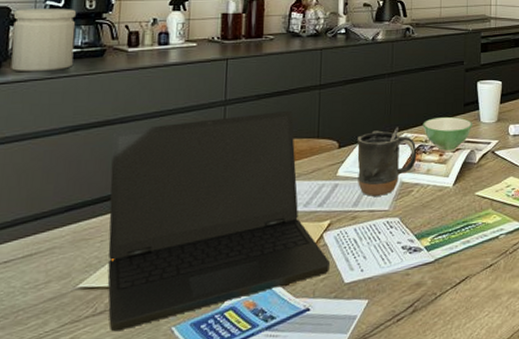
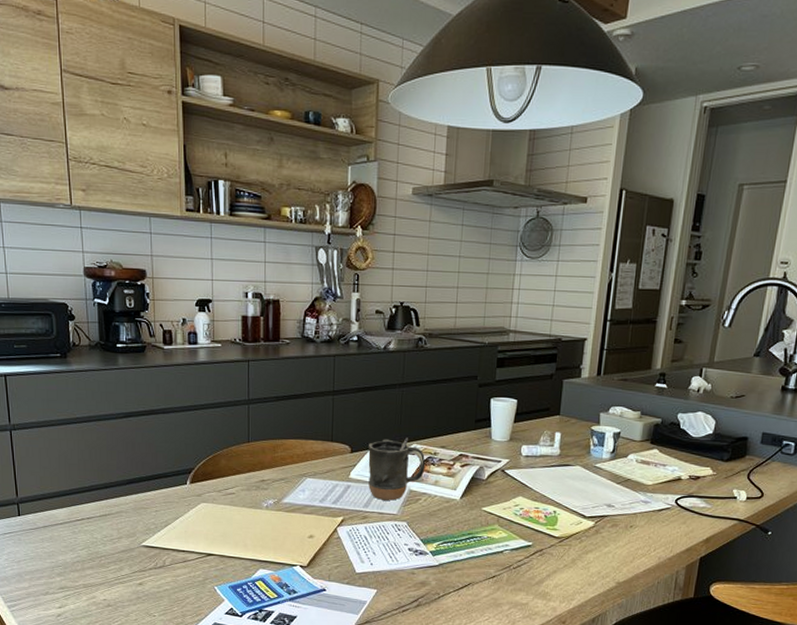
jar: present [11,9,76,72] -> none [71,305,121,364]
laptop: present [107,110,331,332] -> none [157,413,344,584]
bowl: present [422,116,473,153] -> none [432,431,484,467]

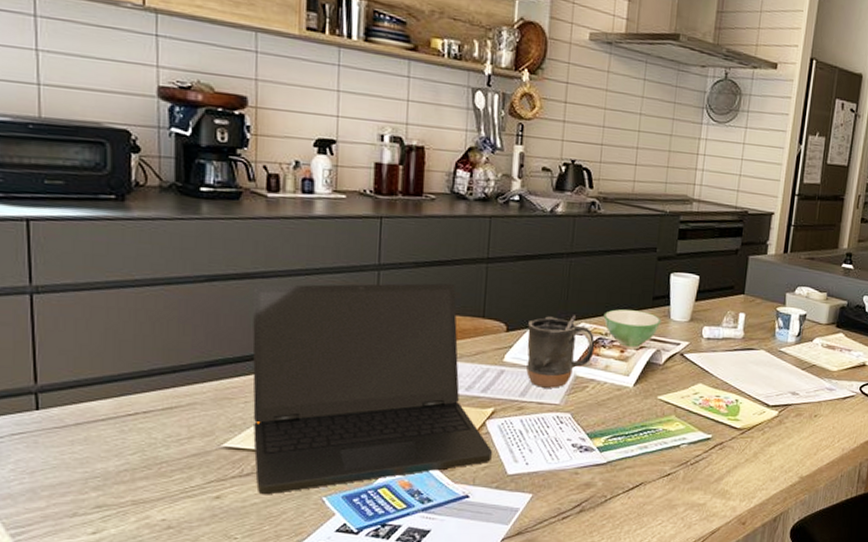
laptop: none [157,413,344,584] -> present [252,283,493,495]
bowl: none [432,431,484,467] -> present [603,309,662,350]

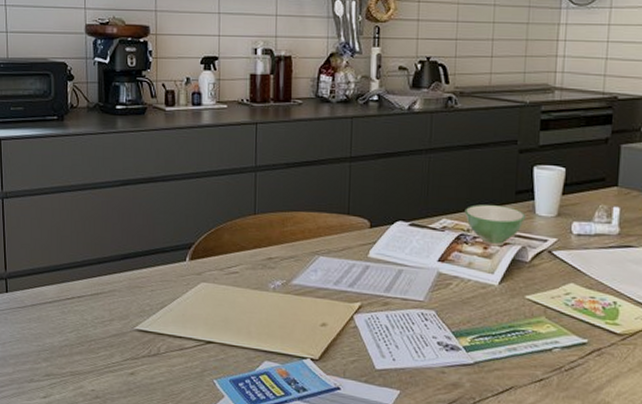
laptop: present [252,283,493,495] -> none [156,182,361,375]
mug: present [526,315,595,388] -> none [390,211,457,285]

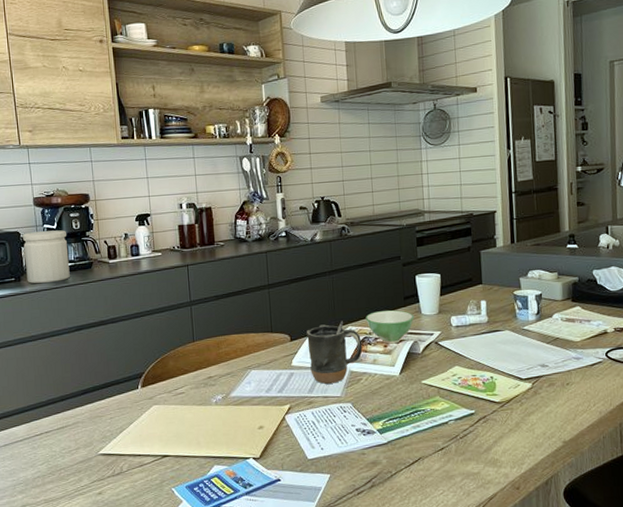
jar: none [70,65,120,127] -> present [23,230,70,284]
mug: none [390,211,457,285] -> present [307,321,363,384]

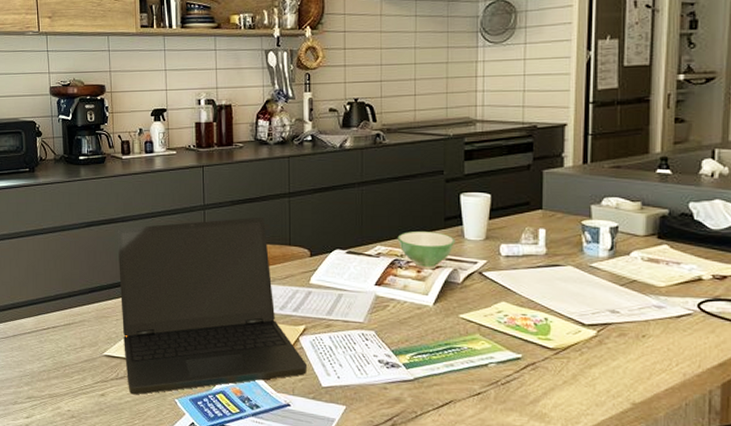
jar: present [23,230,70,284] -> none [39,122,83,176]
laptop: none [107,308,294,489] -> present [117,216,308,395]
mug: present [307,321,363,384] -> none [329,239,392,307]

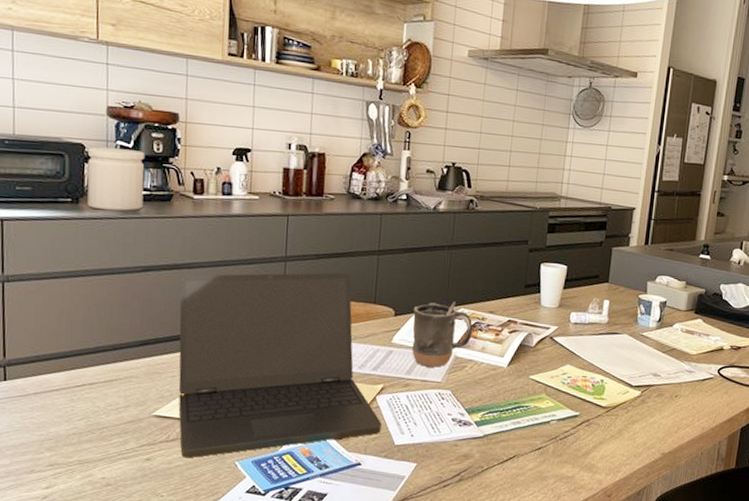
jar: none [39,122,83,176] -> present [87,147,145,212]
mug: none [329,239,392,307] -> present [412,301,473,367]
bowl: present [397,230,456,270] -> none [480,296,533,334]

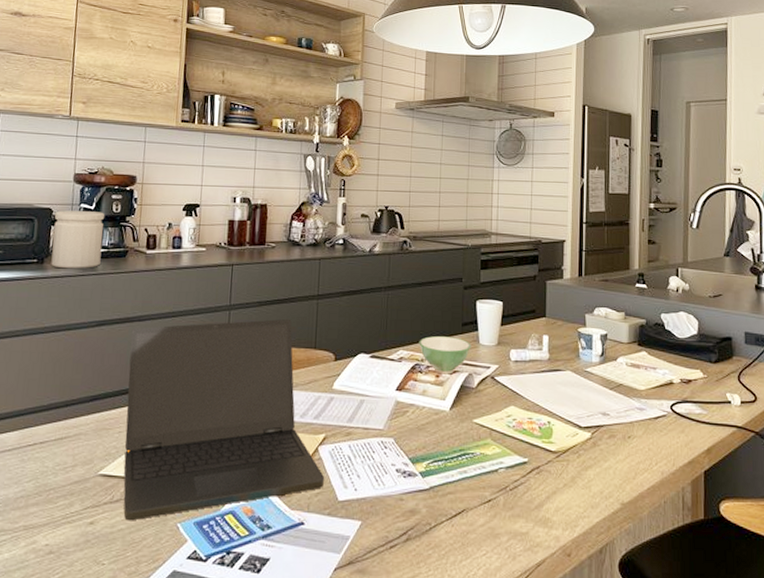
mug: present [412,301,473,367] -> none [353,343,413,414]
bowl: none [480,296,533,334] -> present [419,335,472,375]

